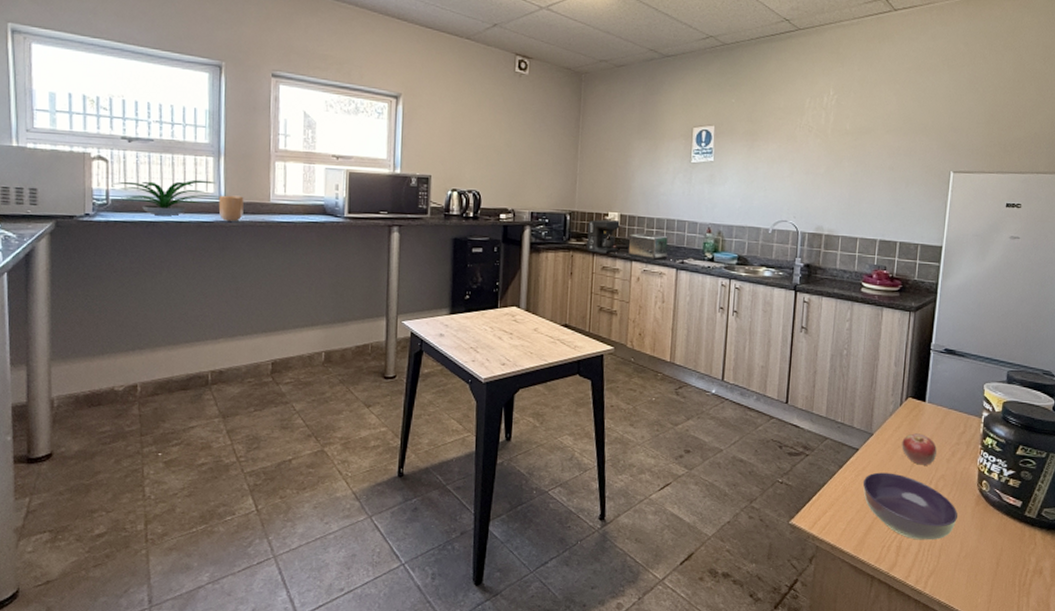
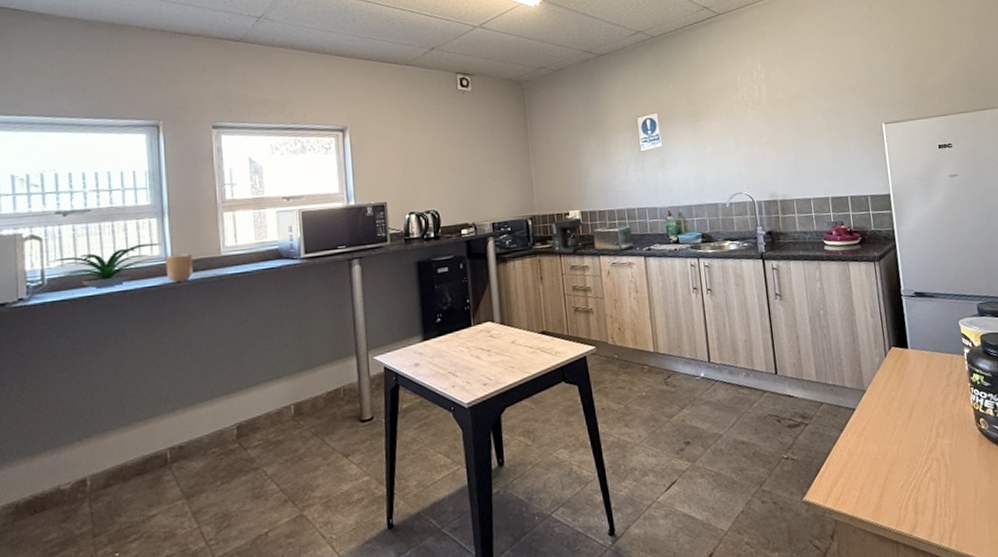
bowl: present [862,472,958,540] -> none [866,427,965,494]
fruit: present [902,433,937,465] -> none [895,381,931,414]

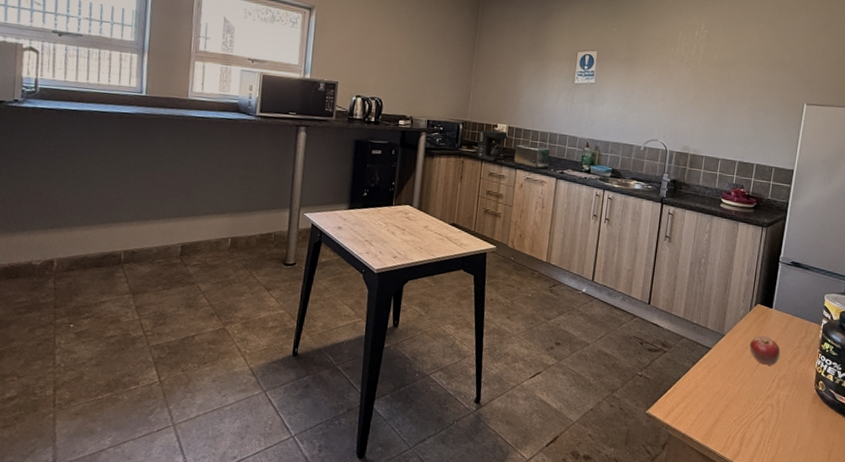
plant: present [48,243,167,288] -> none [42,72,142,106]
cup: present [165,253,193,282] -> none [139,89,164,114]
fruit: none [895,381,931,414] -> present [749,336,780,366]

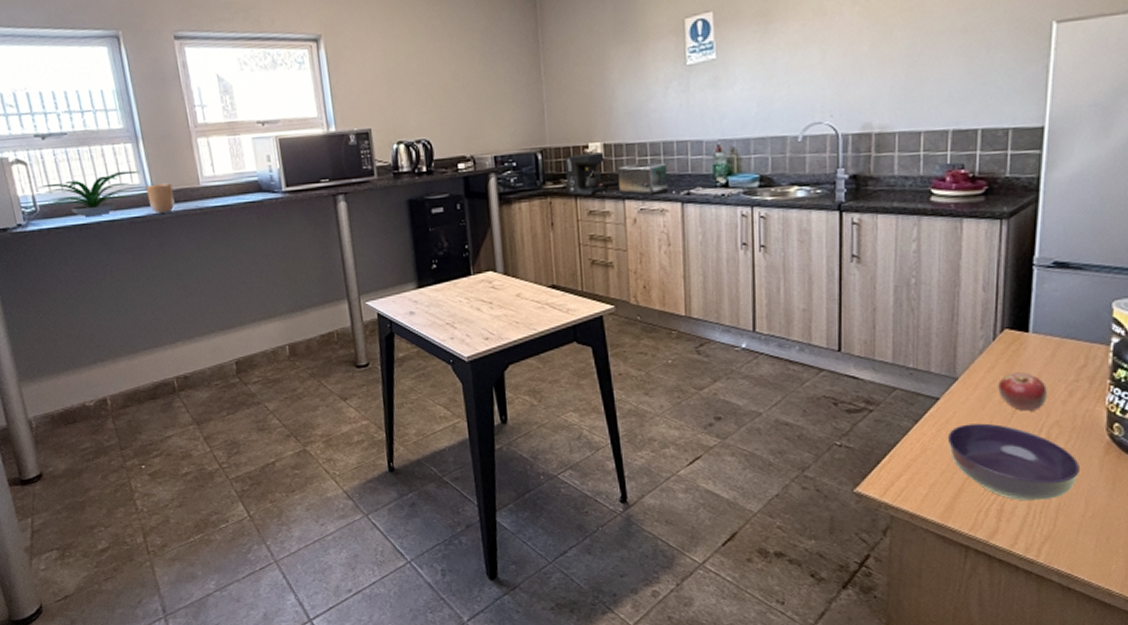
plant: none [42,72,142,106] -> present [37,170,147,216]
cup: none [139,89,164,114] -> present [145,183,175,213]
bowl: none [713,370,796,433] -> present [947,423,1080,501]

